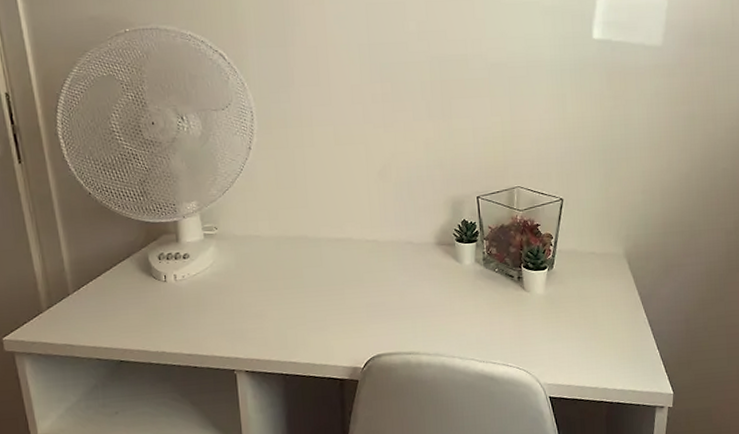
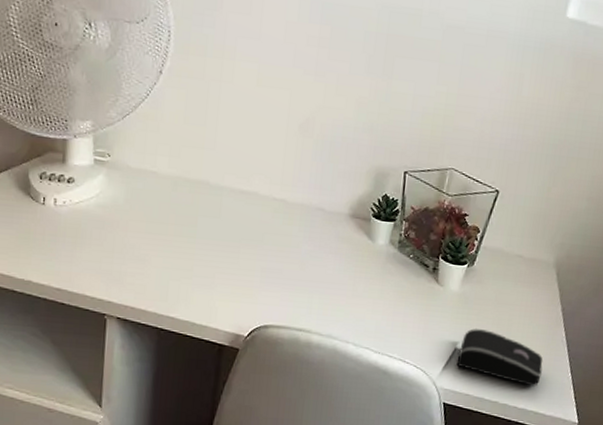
computer mouse: none [554,324,632,368] -> present [456,328,543,387]

